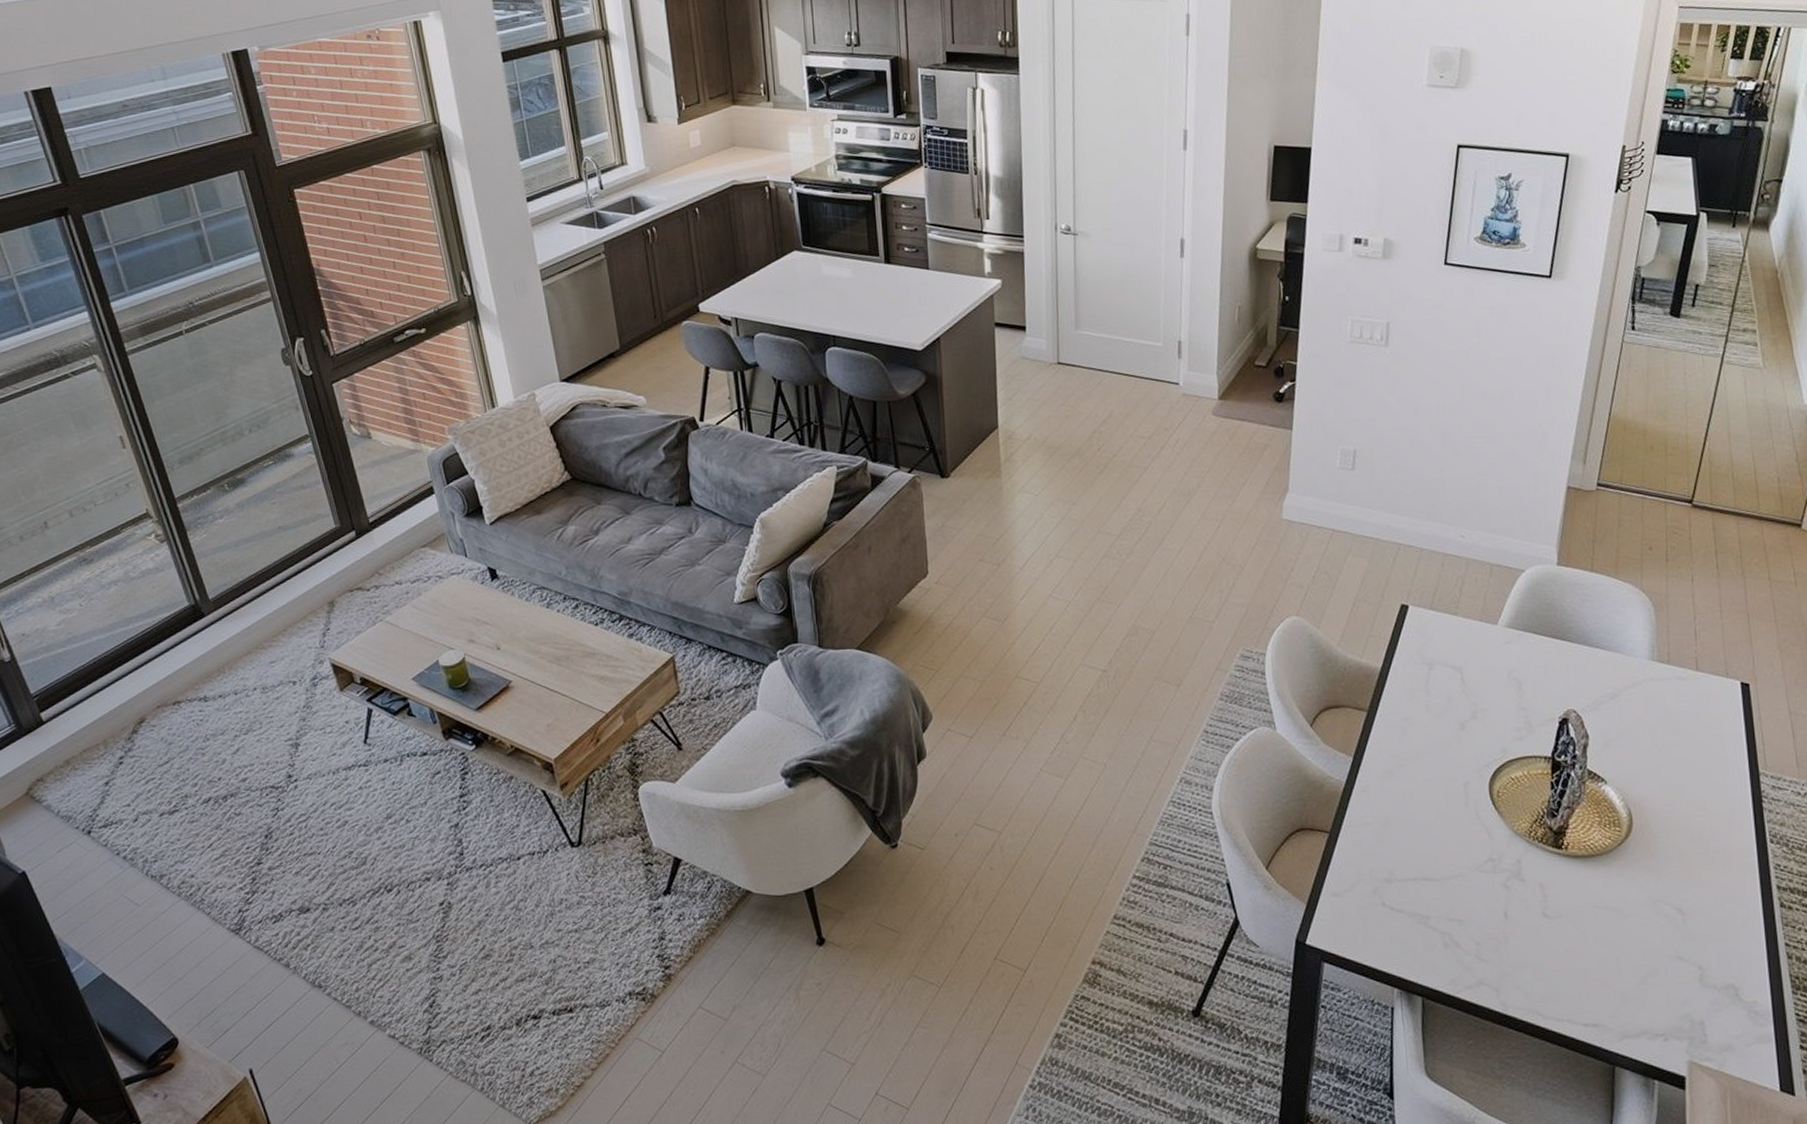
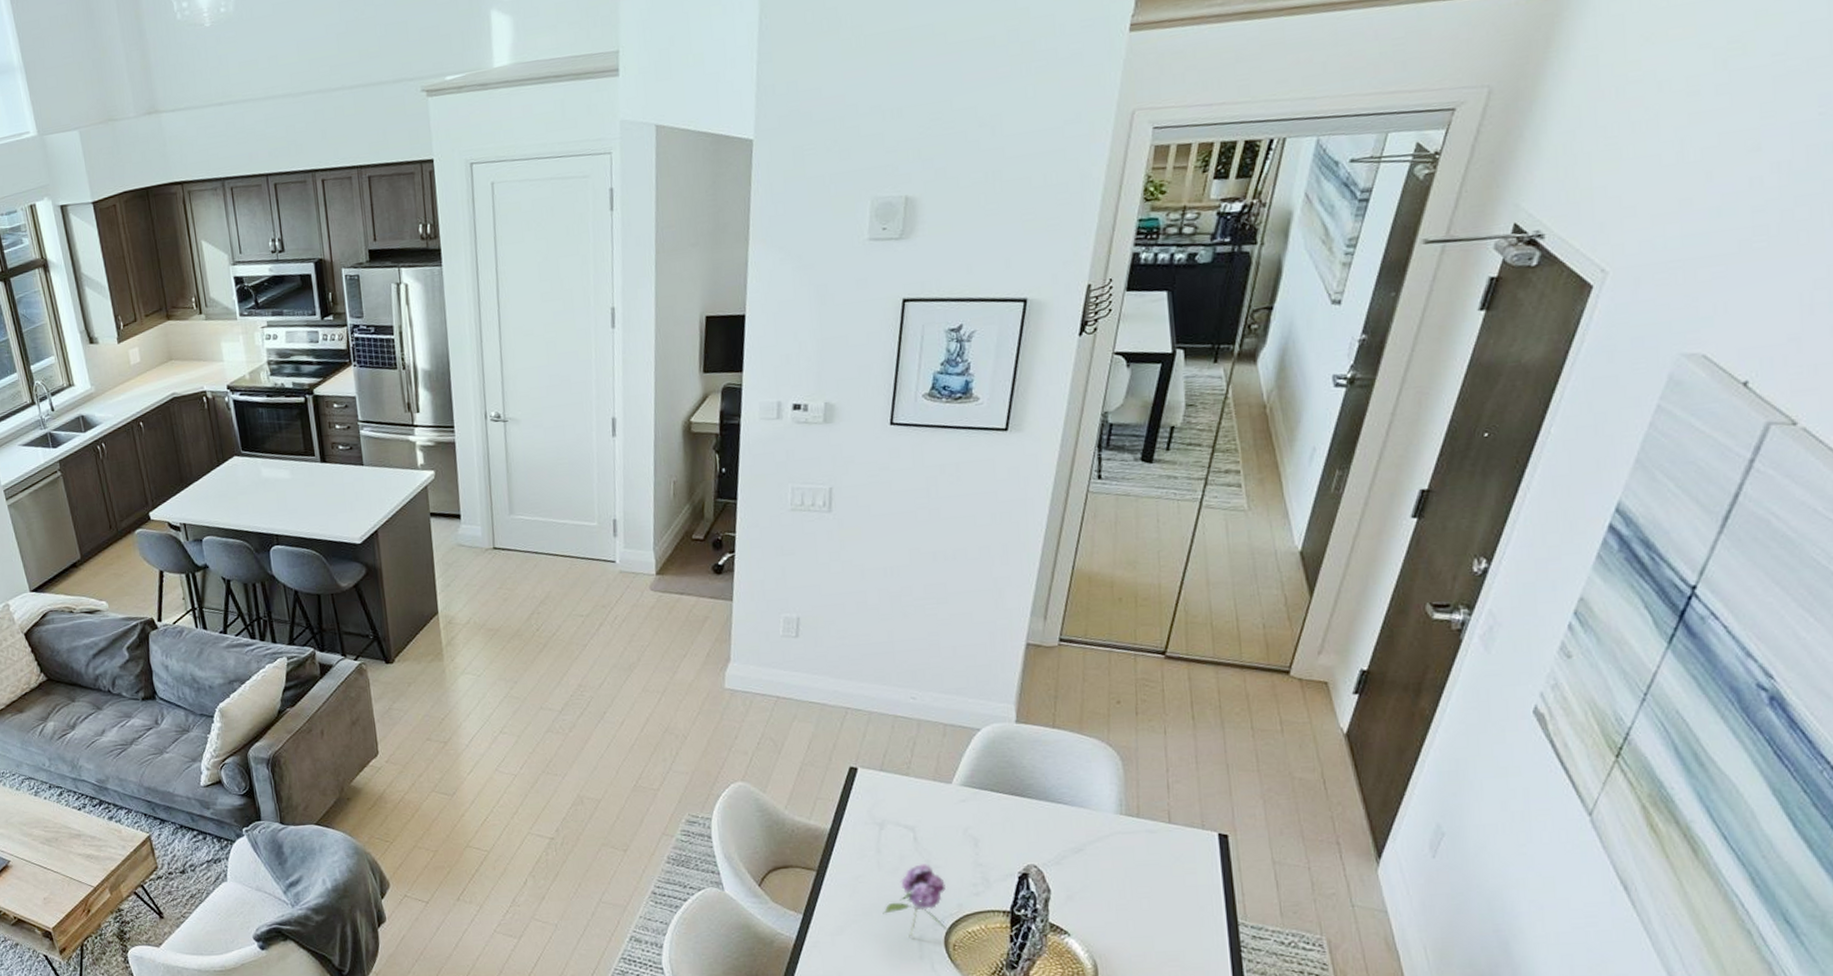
flower: none [1430,706,1494,784] -> present [883,864,949,939]

